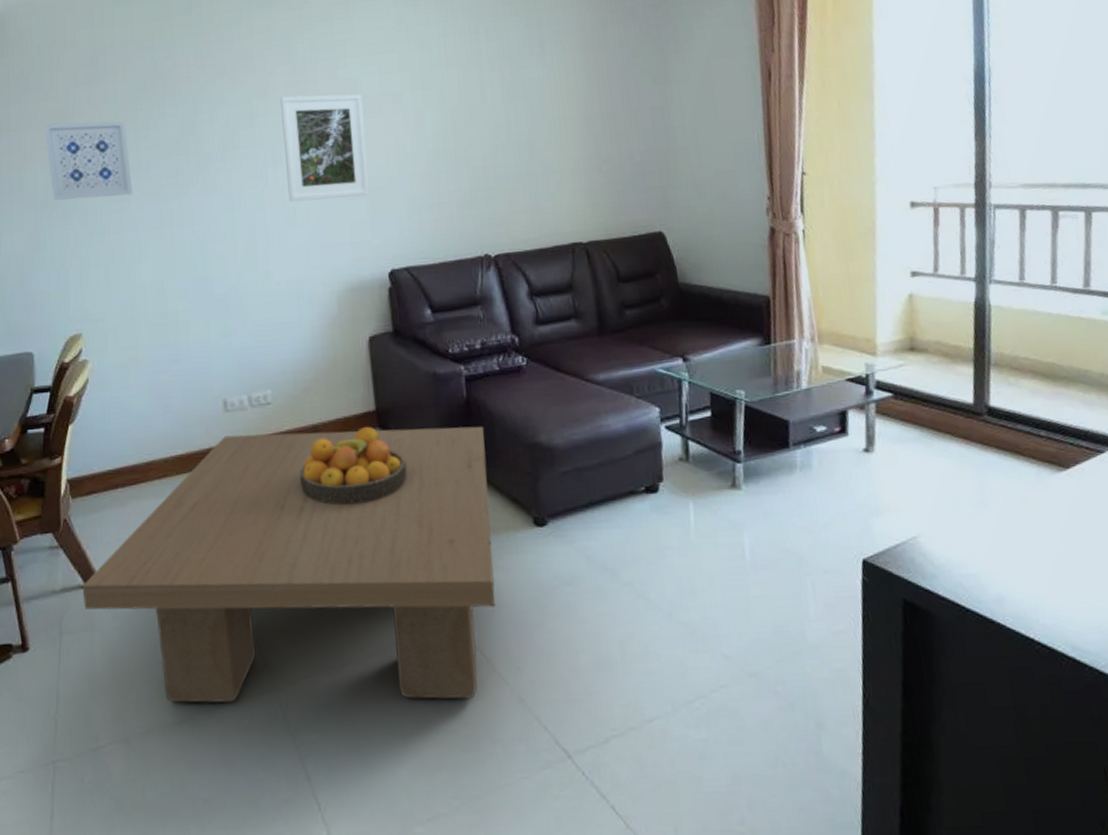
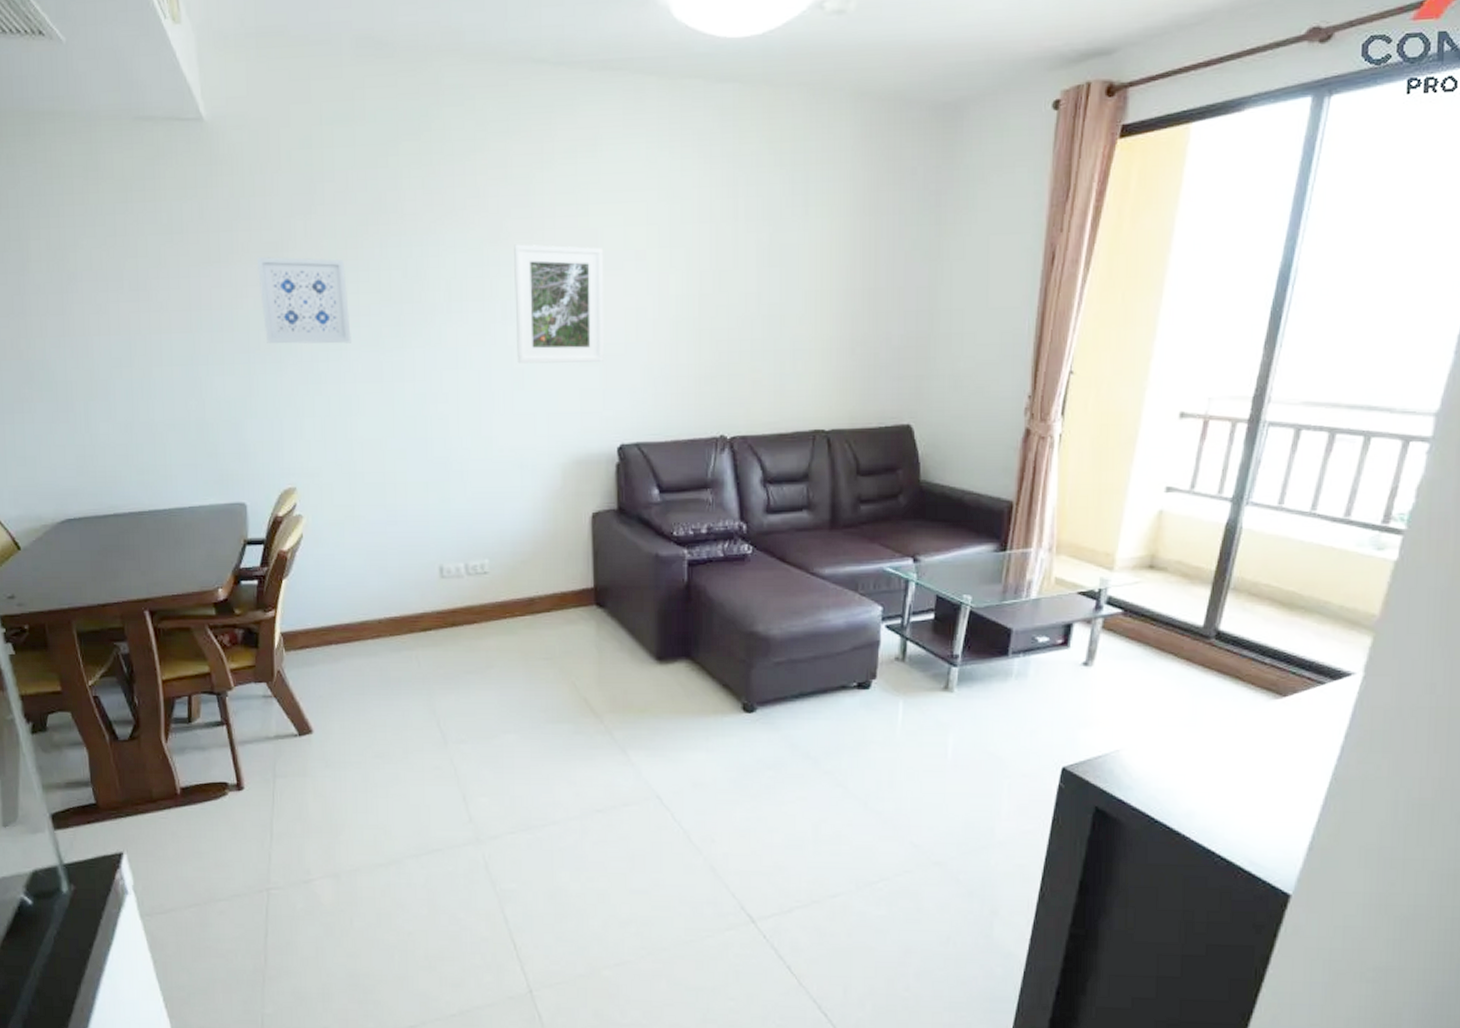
coffee table: present [82,426,496,703] -> none [295,602,702,864]
fruit bowl: present [300,426,407,505] -> none [514,603,620,678]

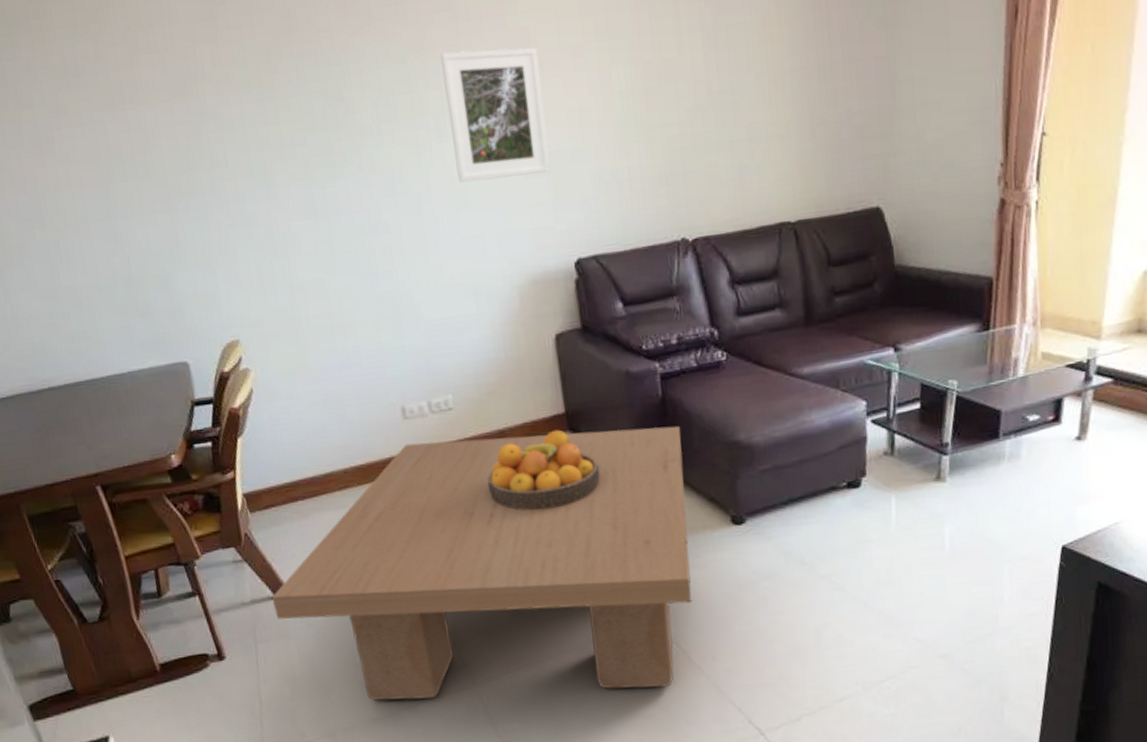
wall art: present [256,256,351,344] -> none [163,87,278,188]
coffee table: none [295,602,702,864] -> present [271,425,692,701]
fruit bowl: none [514,603,620,678] -> present [488,429,600,510]

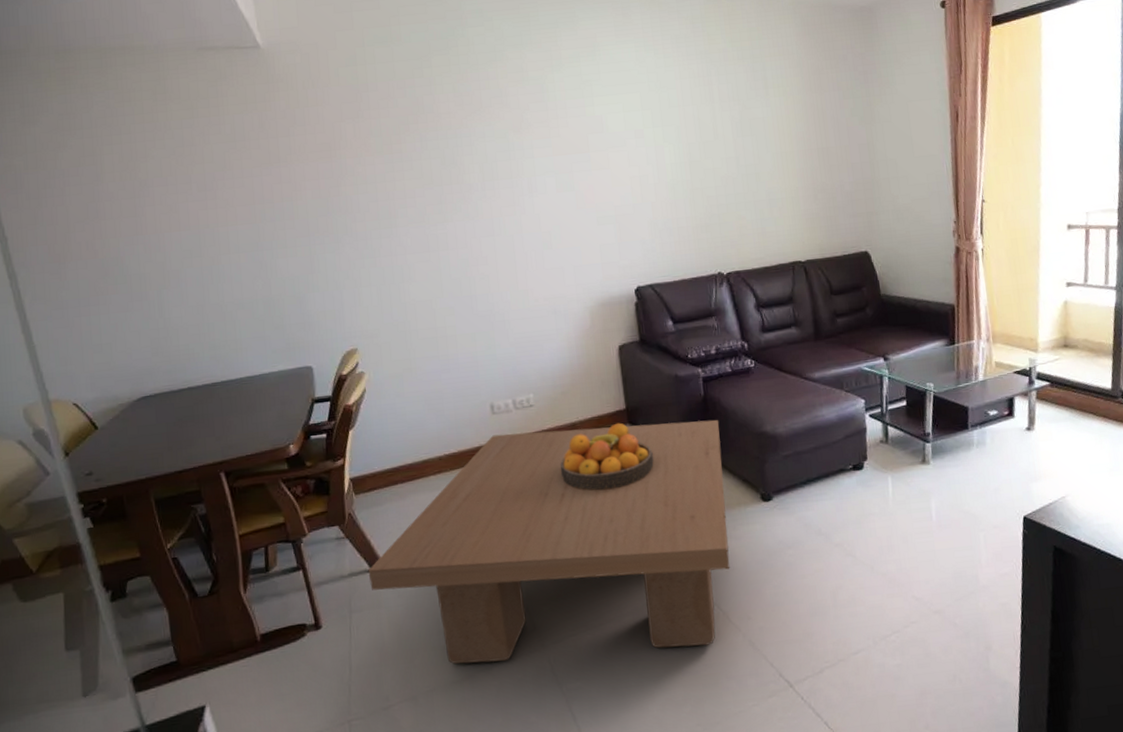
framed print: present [440,47,550,183] -> none [534,130,617,228]

